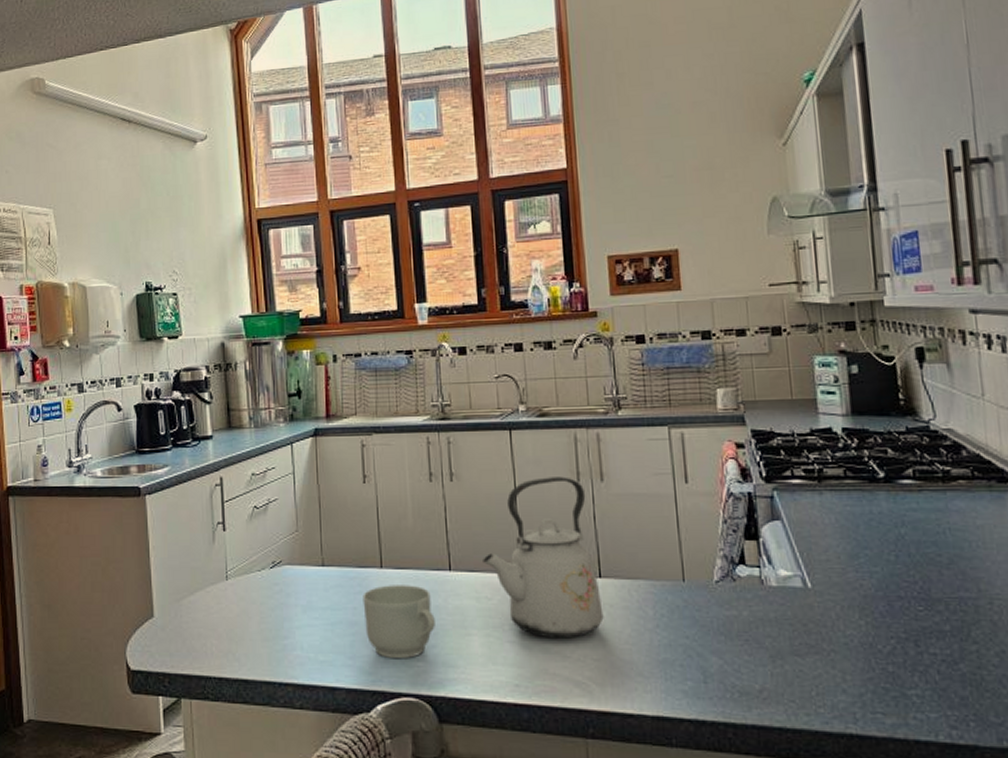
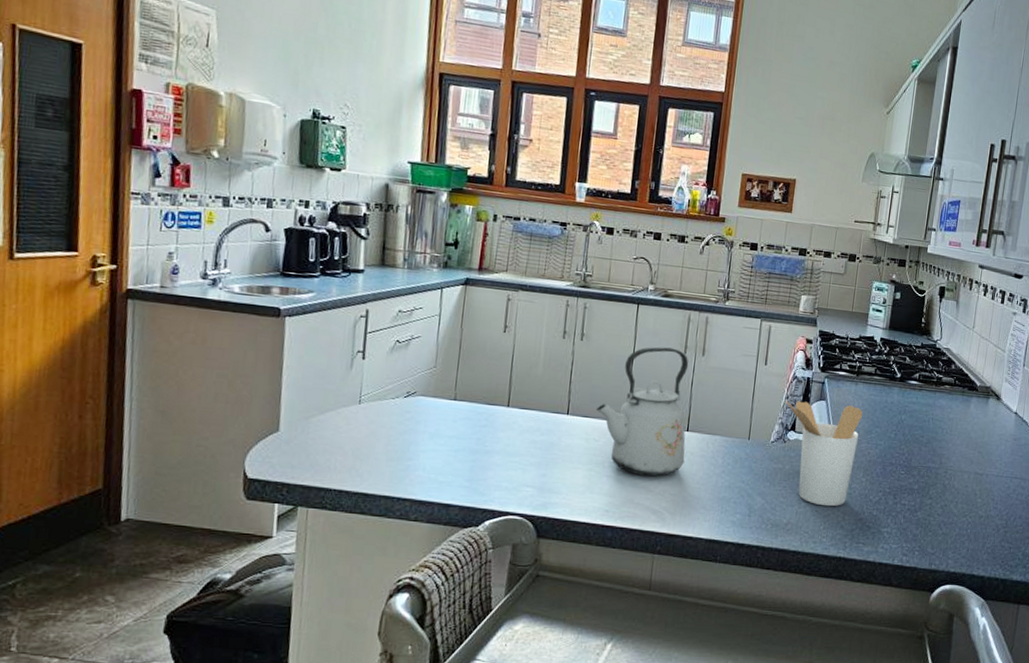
mug: present [362,585,435,659] -> none [485,421,548,484]
utensil holder: none [722,522,843,664] -> present [784,399,863,507]

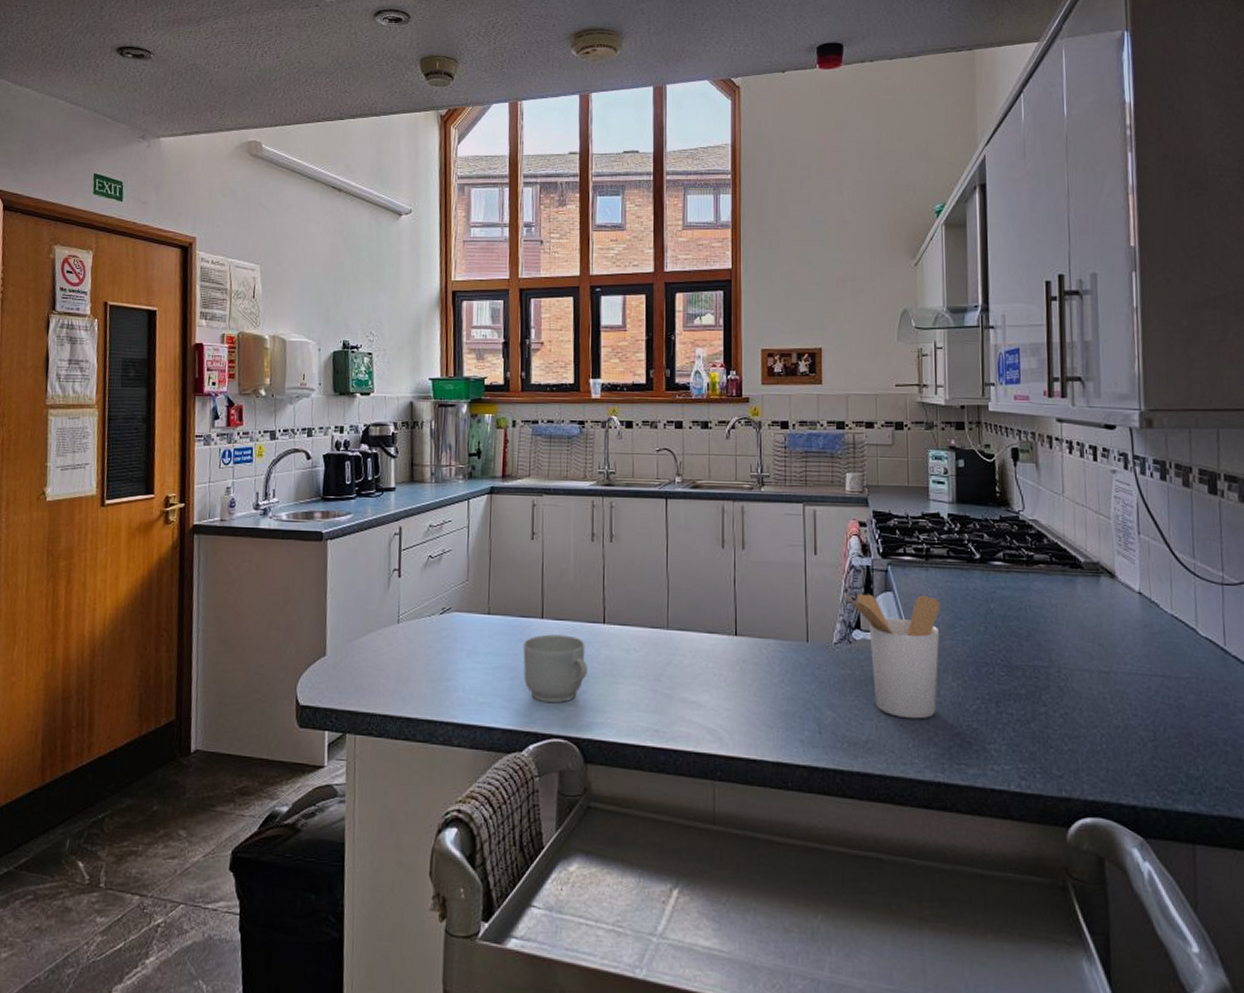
mug: none [485,421,548,484] -> present [523,634,587,703]
kettle: present [596,347,689,477] -> none [634,543,737,690]

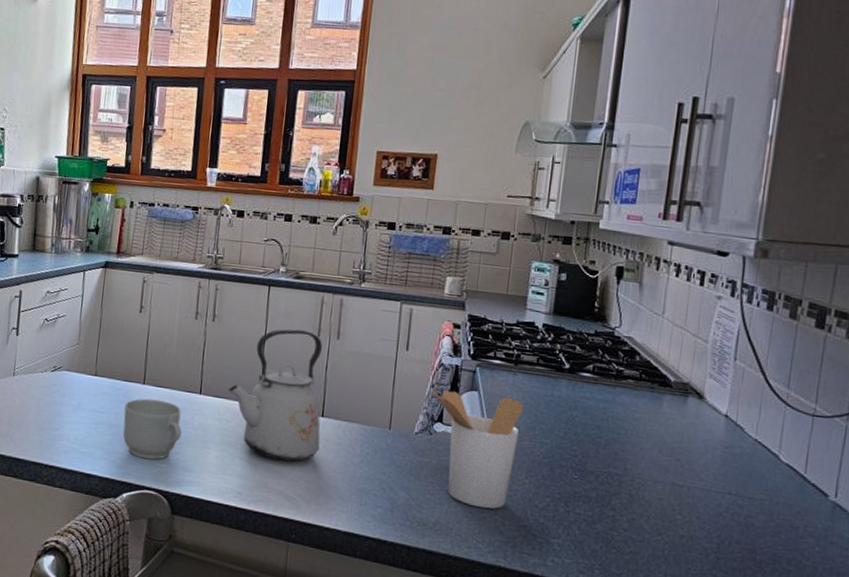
kettle: none [634,543,737,690] -> present [228,329,323,462]

